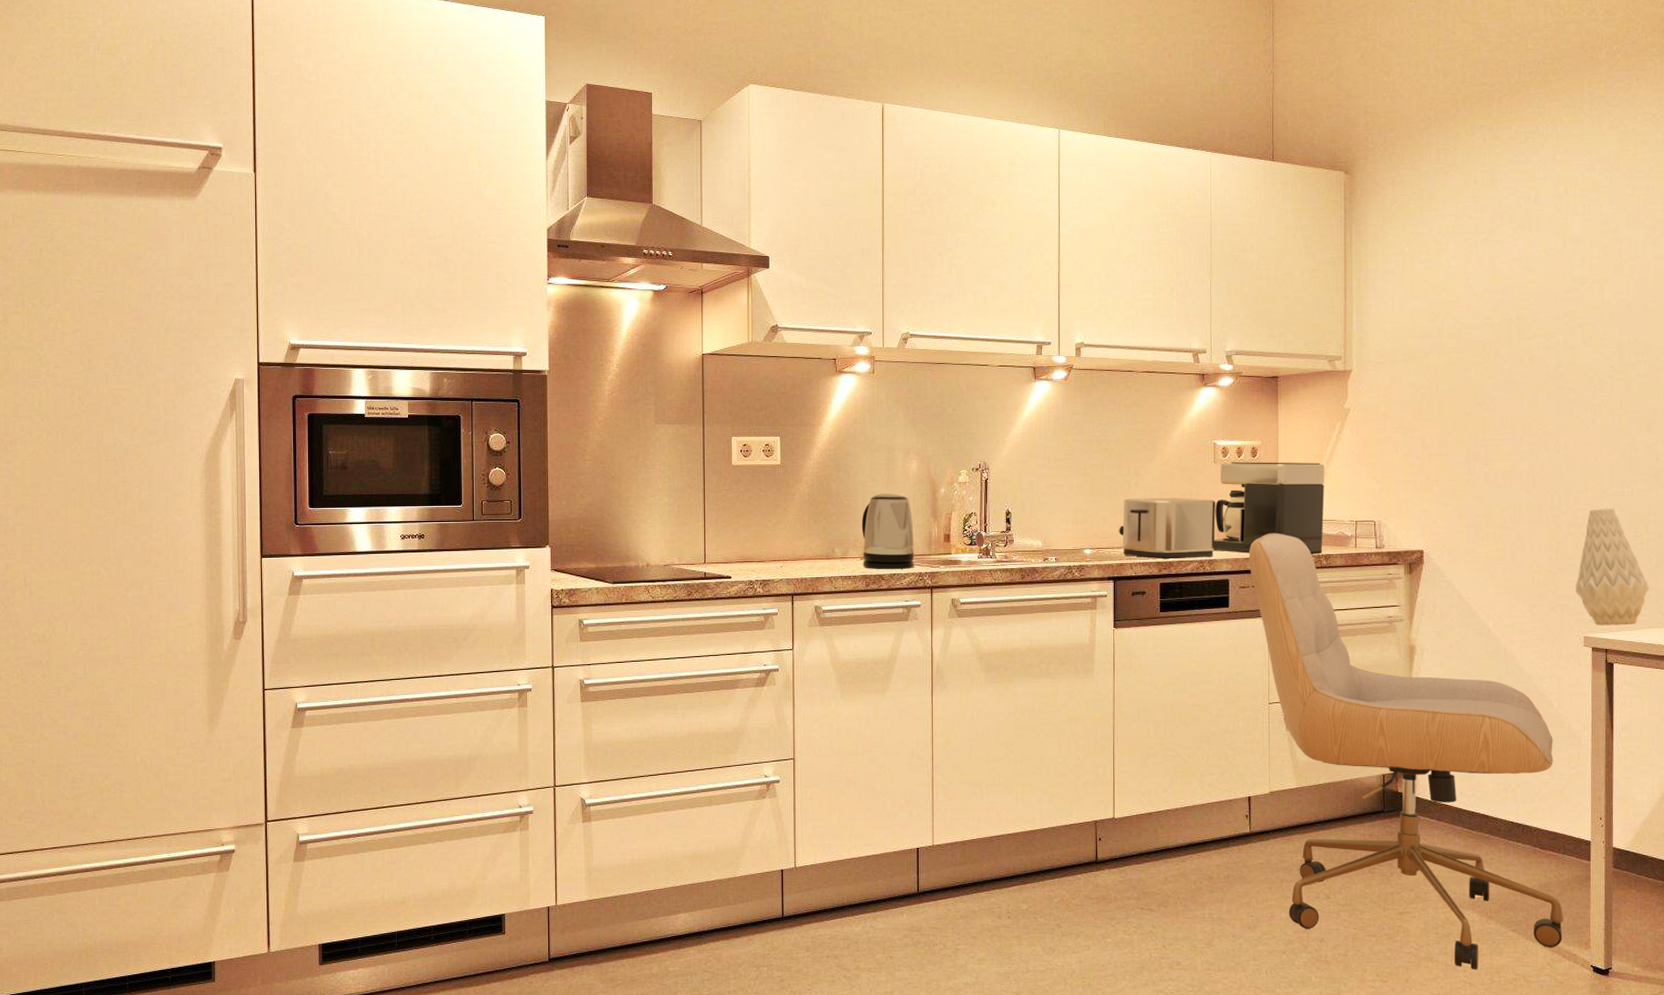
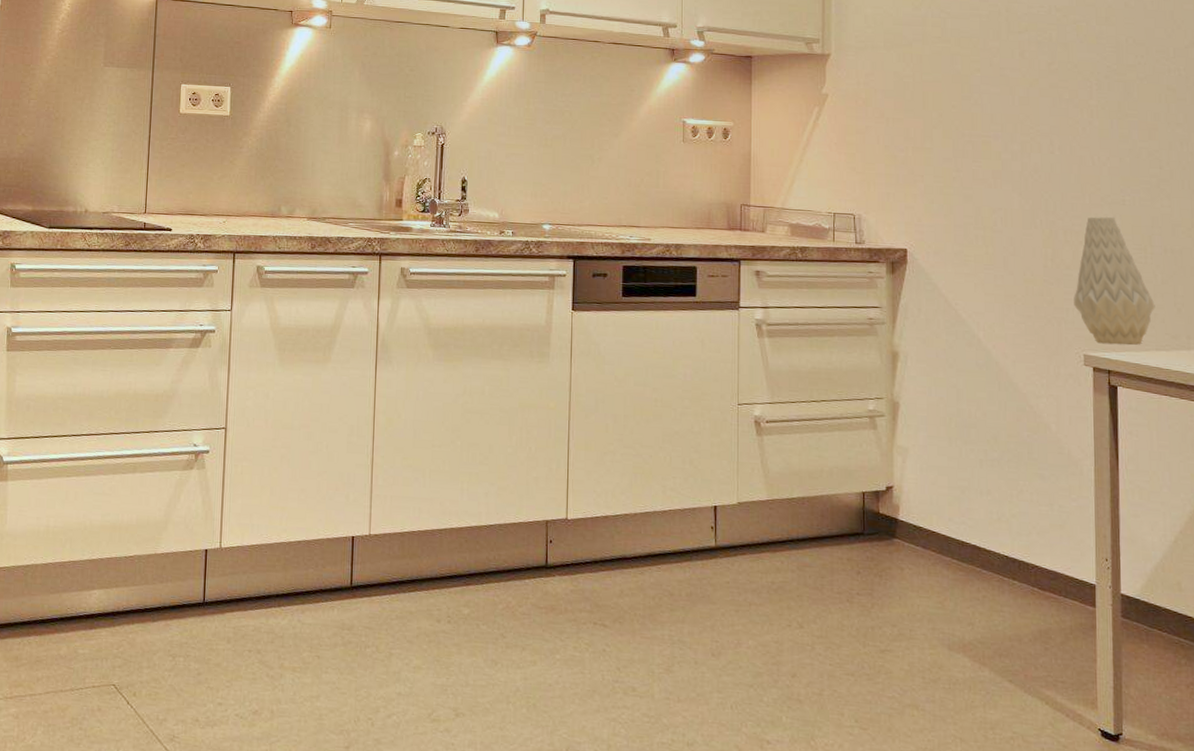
kettle: present [861,493,914,570] -> none [309,152,364,234]
toaster: present [1119,498,1216,560] -> none [580,173,684,241]
coffee maker: present [1213,462,1325,555] -> none [681,142,801,247]
chair: present [1249,532,1564,970] -> none [719,219,1067,724]

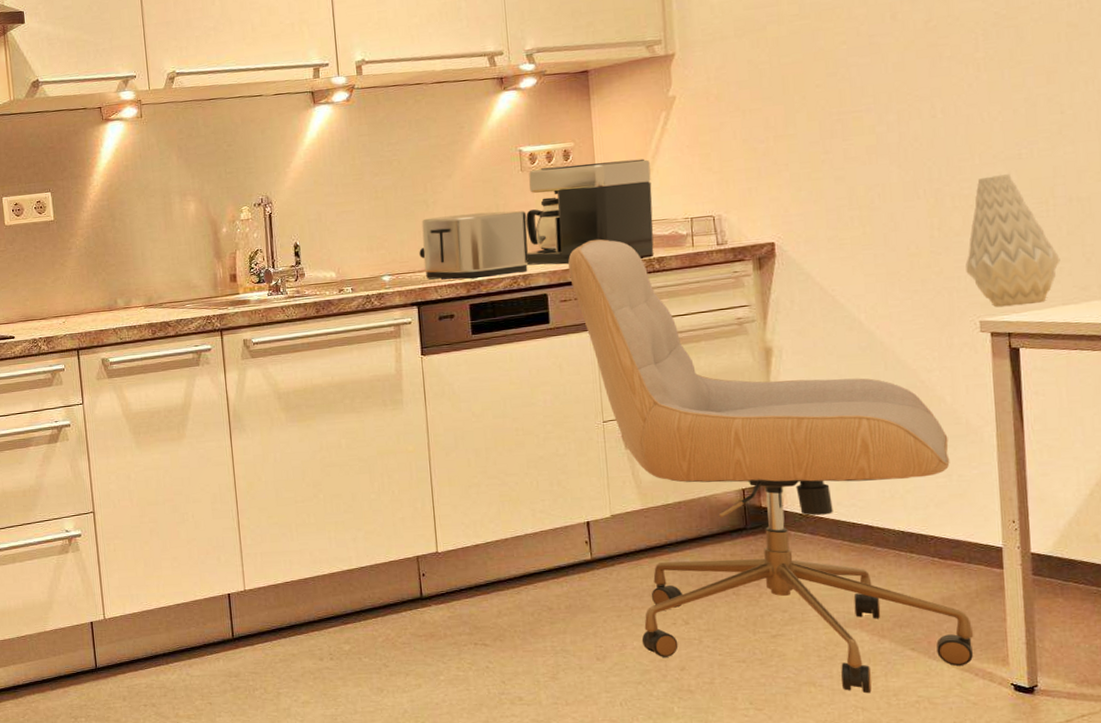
toaster: none [580,173,684,241] -> present [419,210,529,279]
coffee maker: none [681,142,801,247] -> present [526,158,655,265]
chair: none [719,219,1067,724] -> present [568,239,974,694]

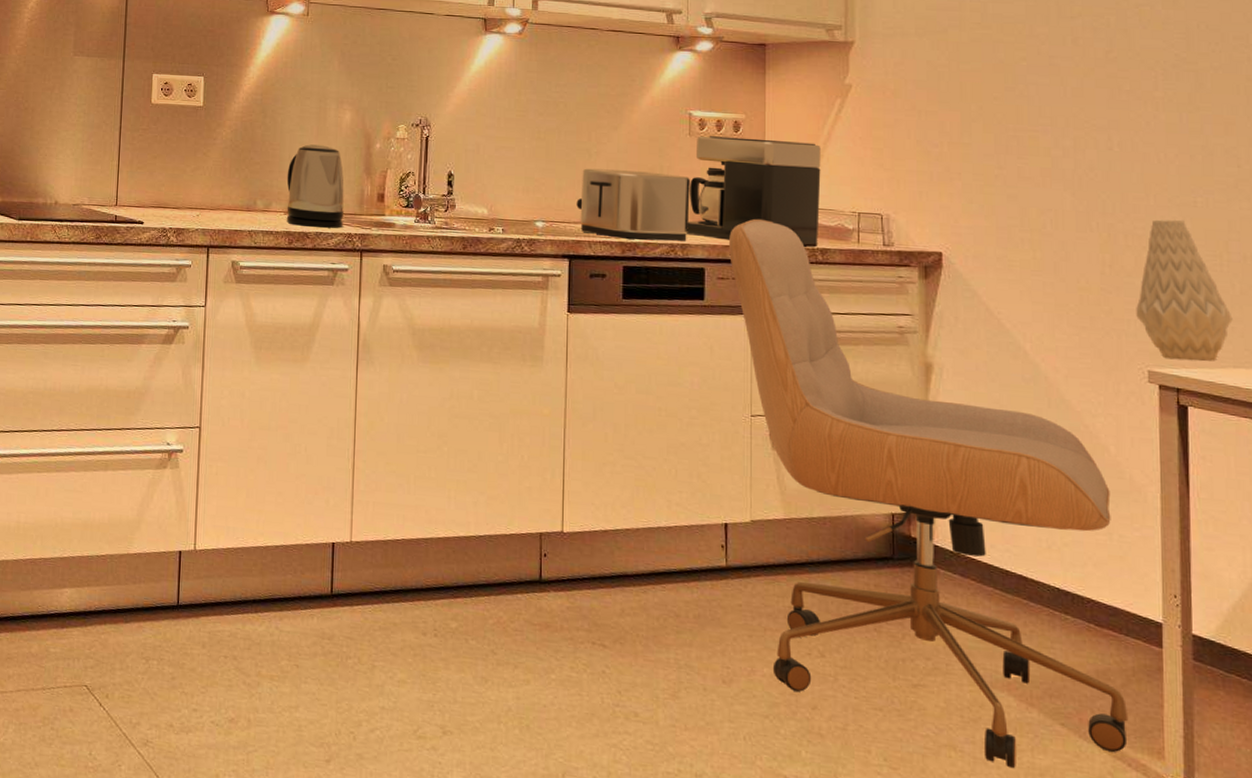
kettle: none [142,238,201,317] -> present [286,144,344,229]

